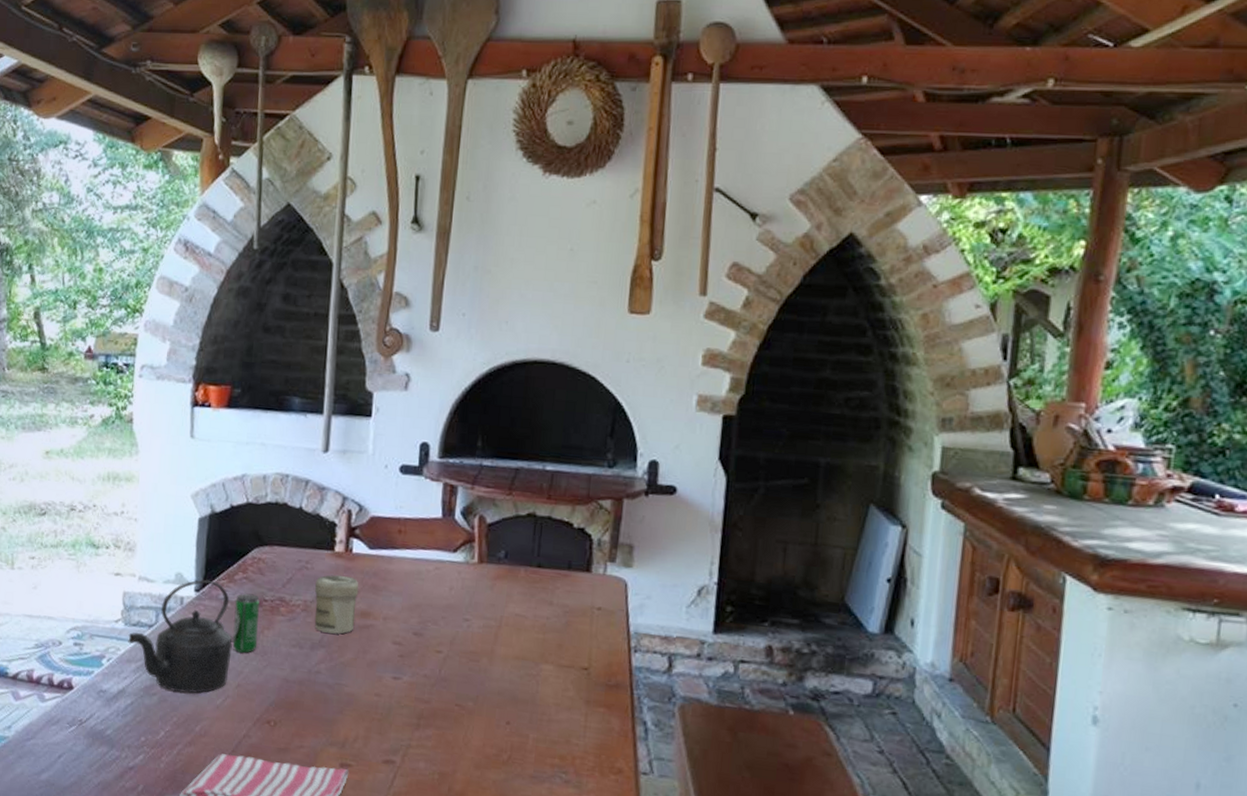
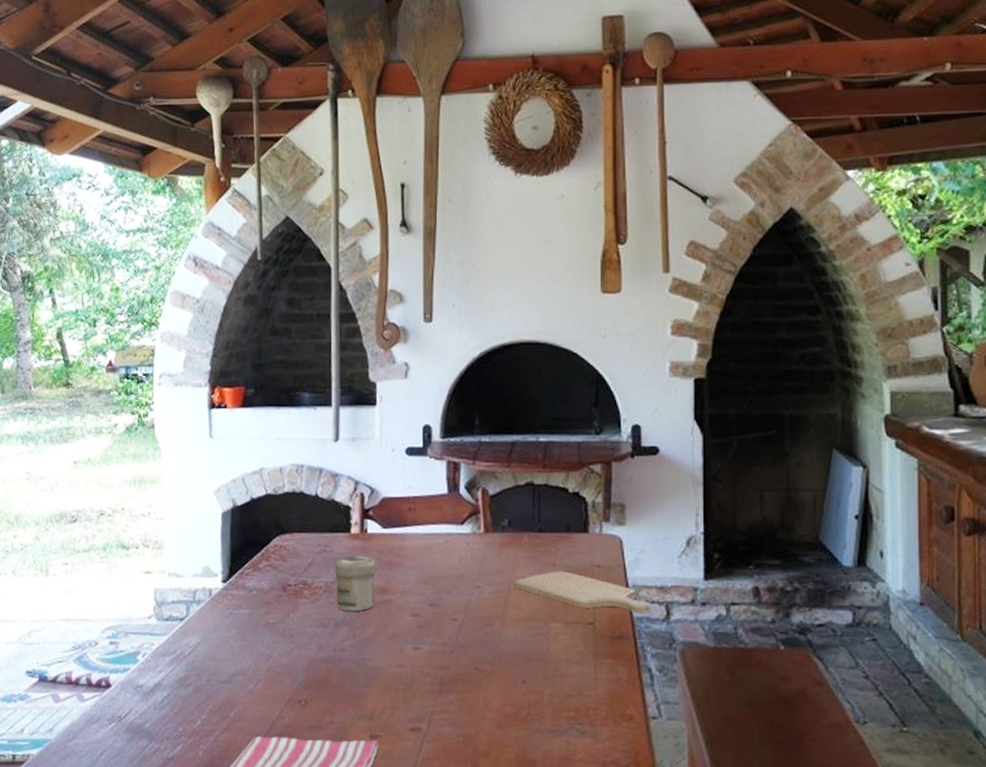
kettle: present [128,579,233,693] -> none [161,570,260,681]
beverage can: present [232,593,260,653] -> none [260,580,284,637]
chopping board: none [504,610,652,664] -> present [512,571,651,614]

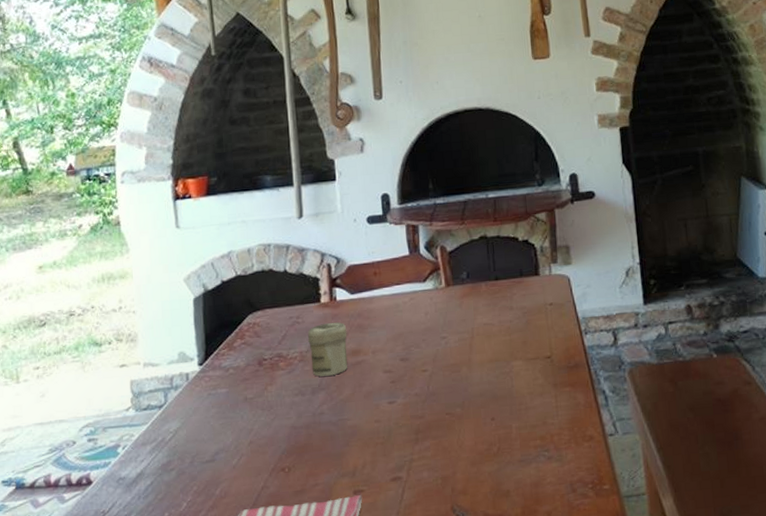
chopping board: present [512,571,651,614] -> none [475,313,600,344]

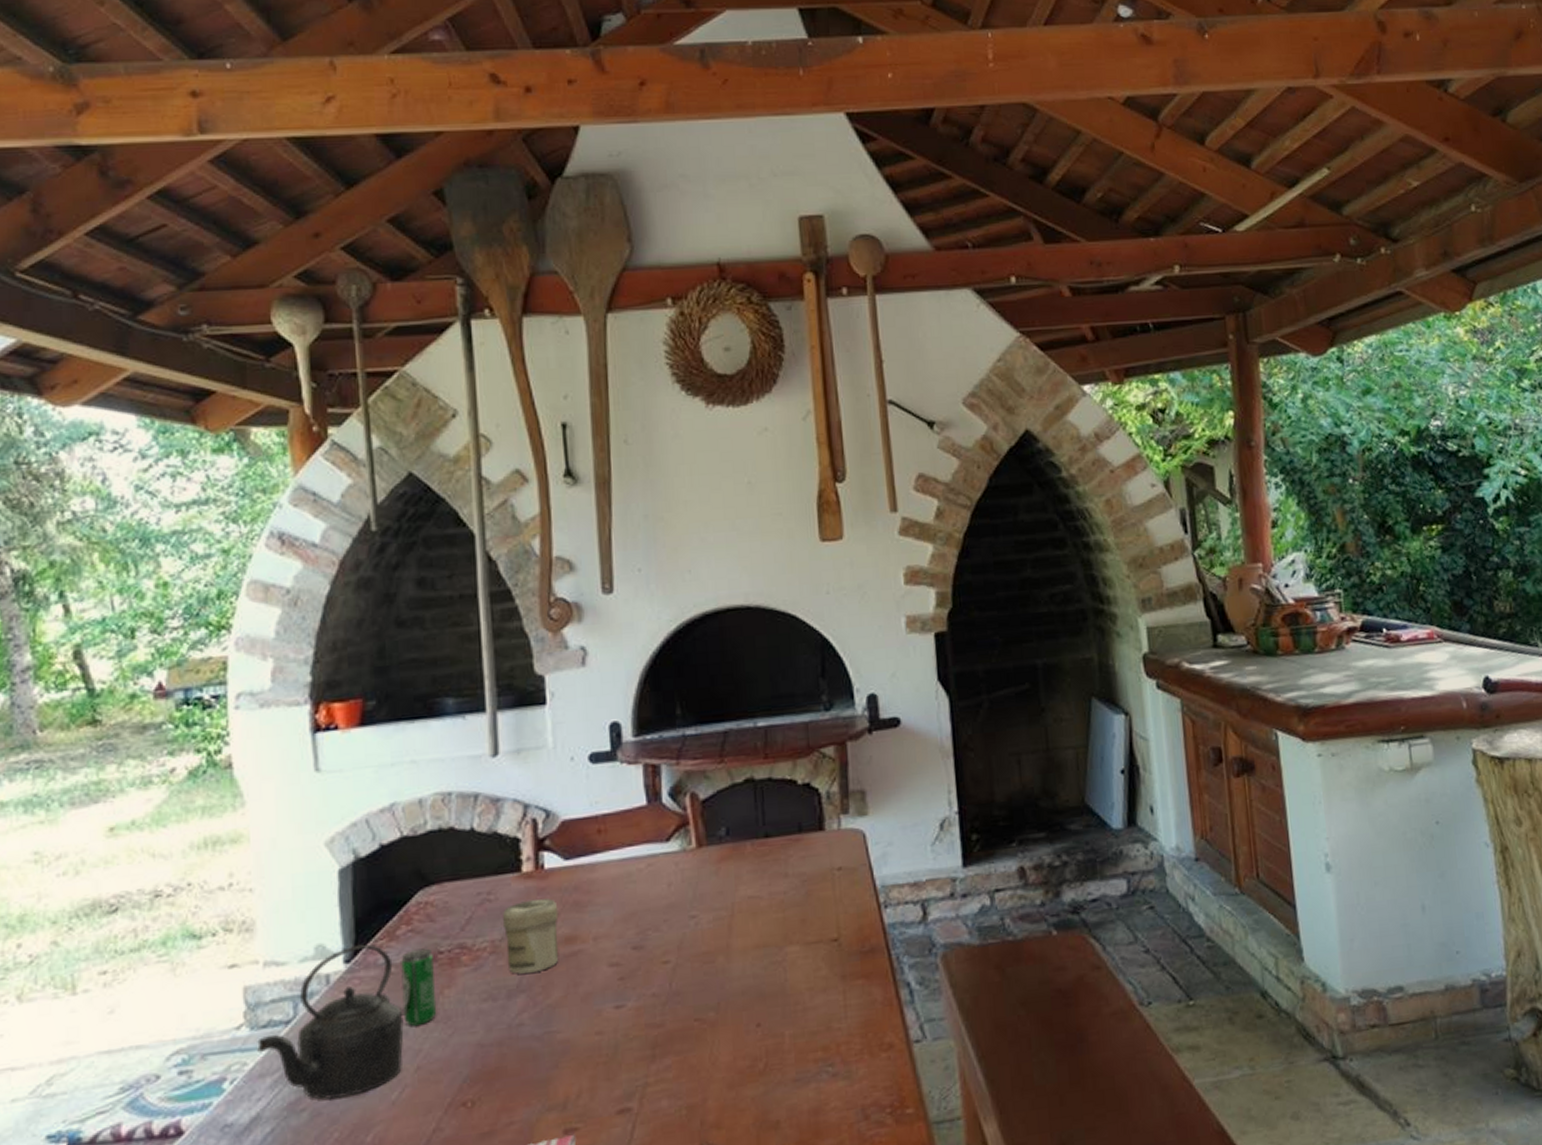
kettle: none [140,352,240,462] -> present [257,944,404,1099]
beverage can: none [237,356,263,412] -> present [401,948,437,1026]

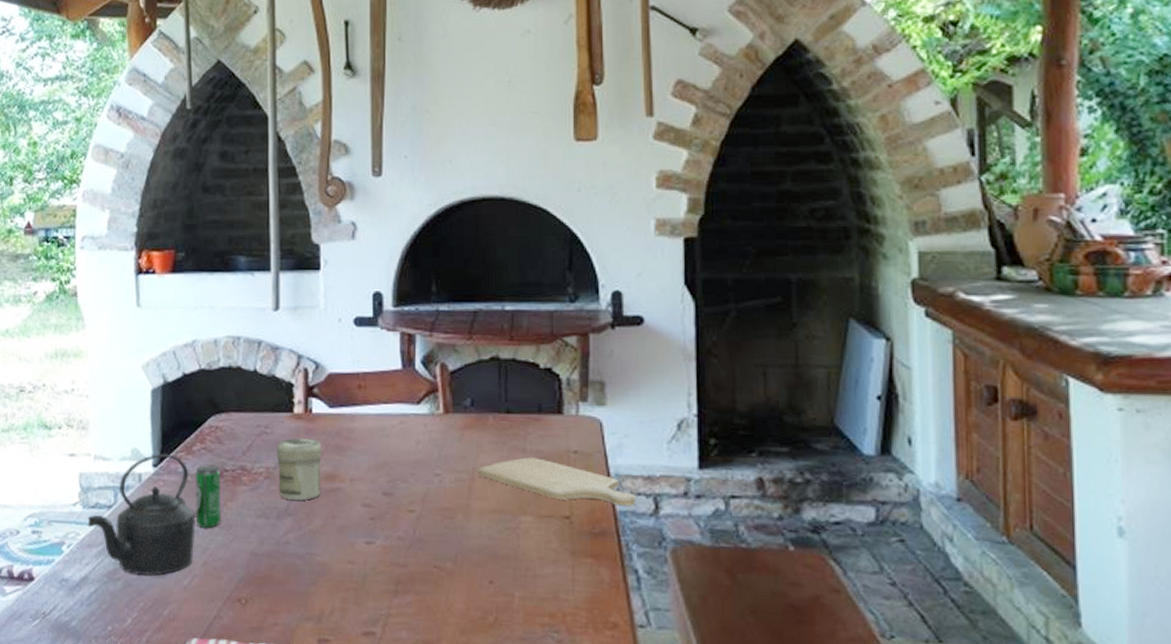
chopping board: none [736,881,904,923] -> present [476,457,636,508]

